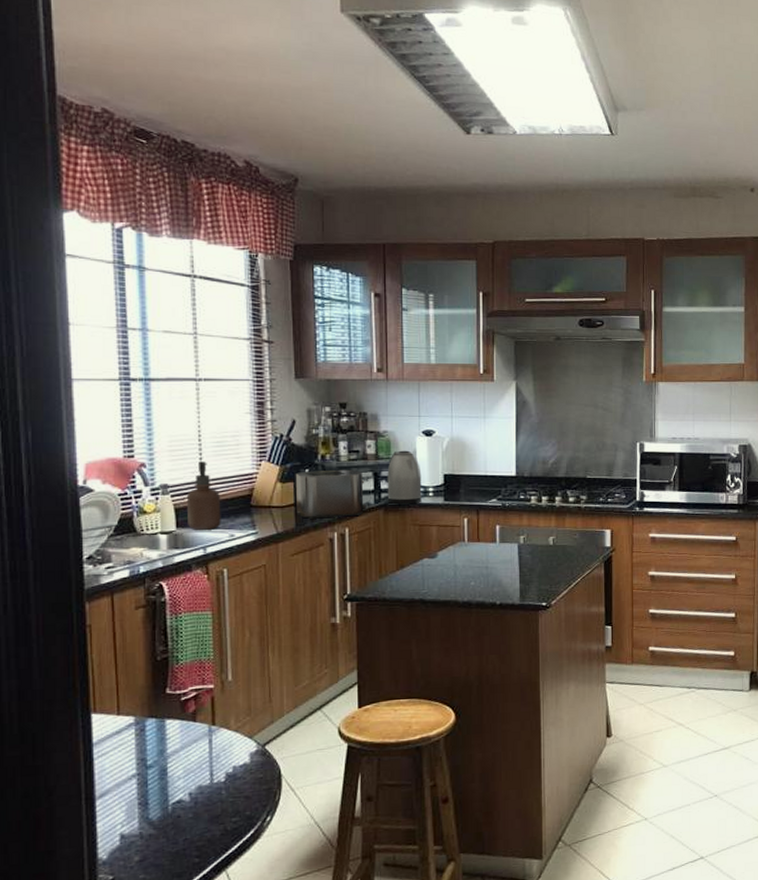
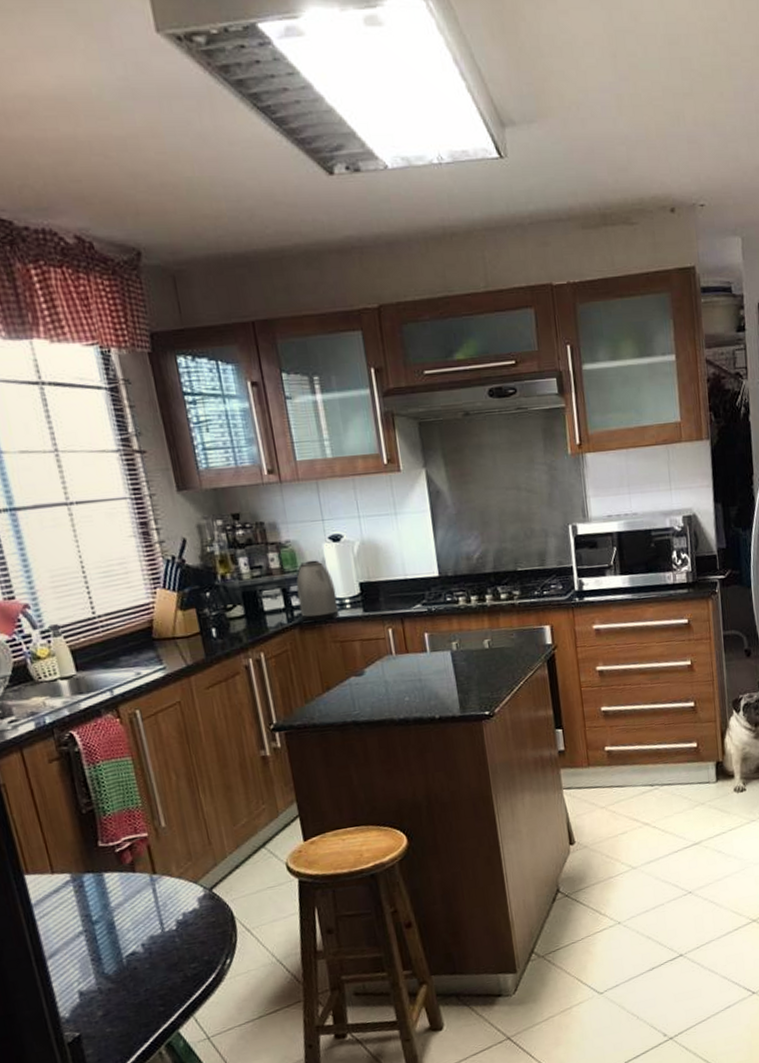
soap dispenser: present [186,461,221,530] -> none [80,595,125,672]
toaster: present [295,469,367,520] -> none [195,587,280,648]

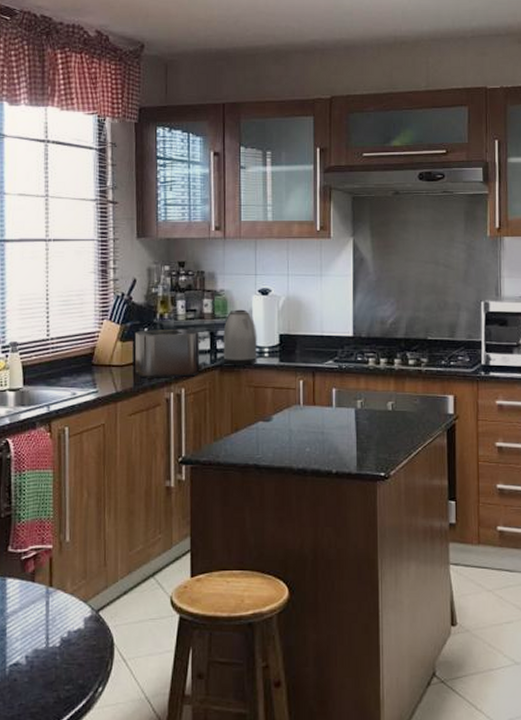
toaster: none [195,587,280,648] -> present [134,328,203,380]

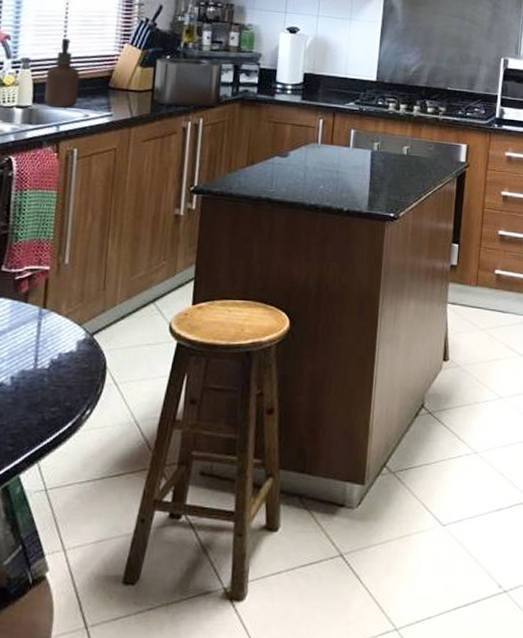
soap dispenser: none [33,320,65,388] -> present [44,38,80,108]
kettle: present [223,309,257,365] -> none [244,45,282,101]

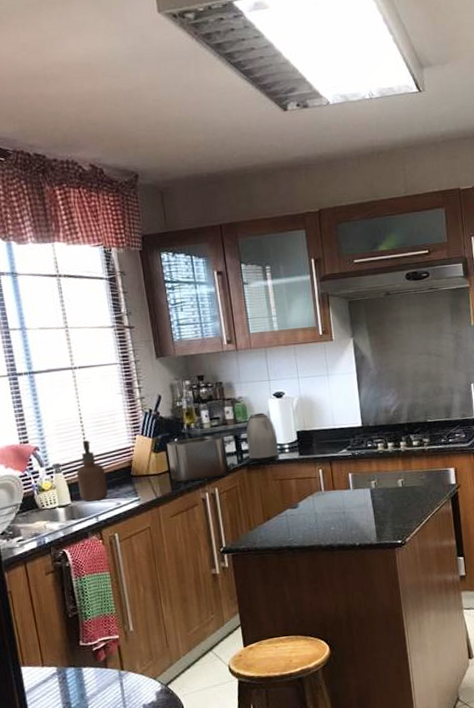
kettle: none [244,45,282,101] -> present [246,412,280,463]

